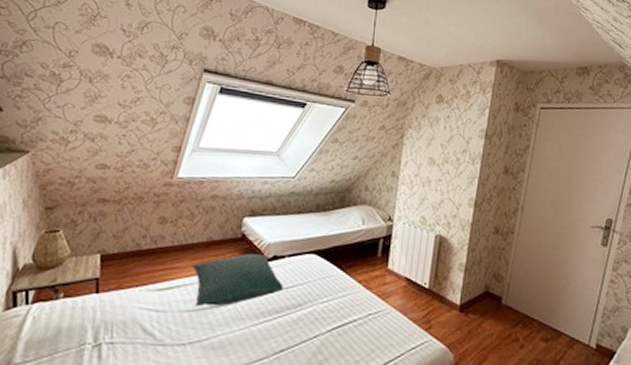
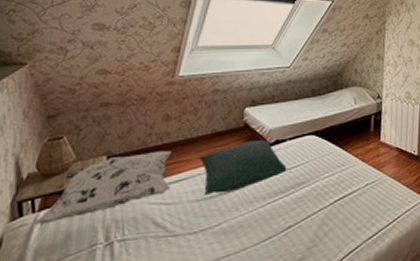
decorative pillow: none [24,254,166,318] -> present [31,150,173,225]

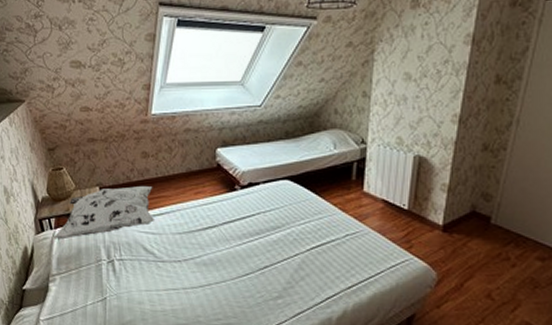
pillow: present [198,140,287,196] -> none [176,182,261,230]

